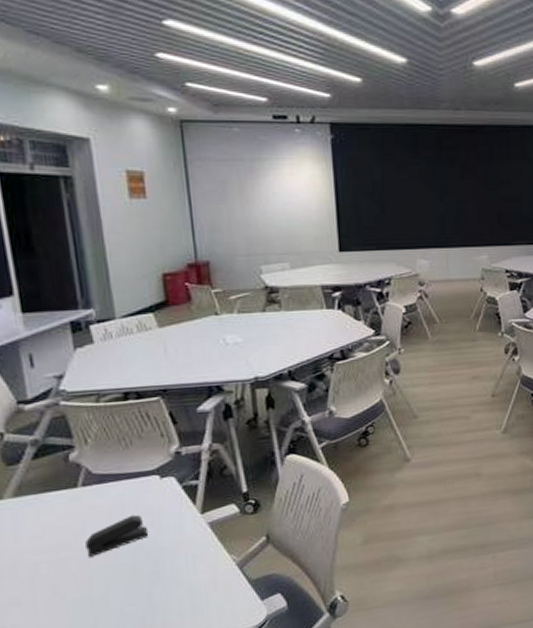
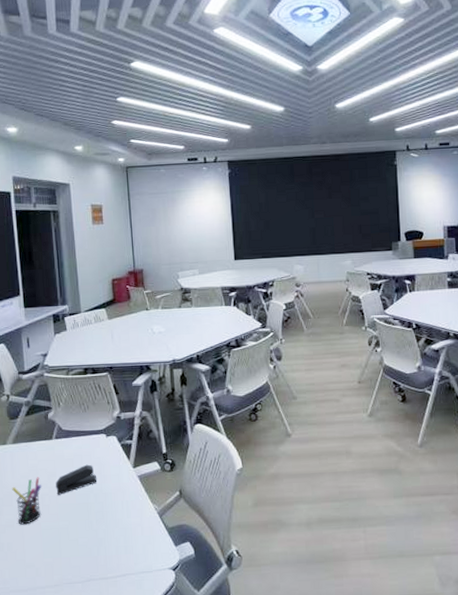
pen holder: none [15,537,65,600] -> present [12,477,42,525]

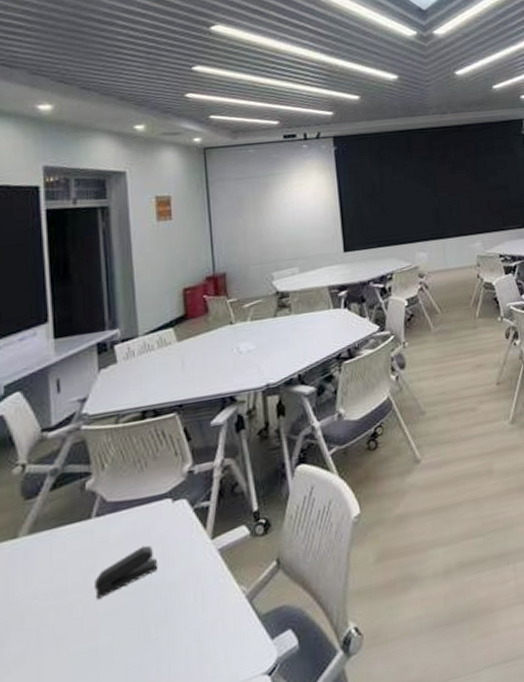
pen holder: present [12,477,42,525] -> none [24,577,73,656]

